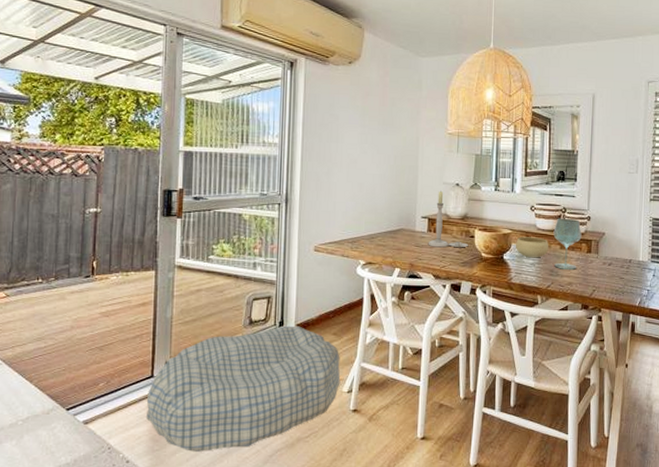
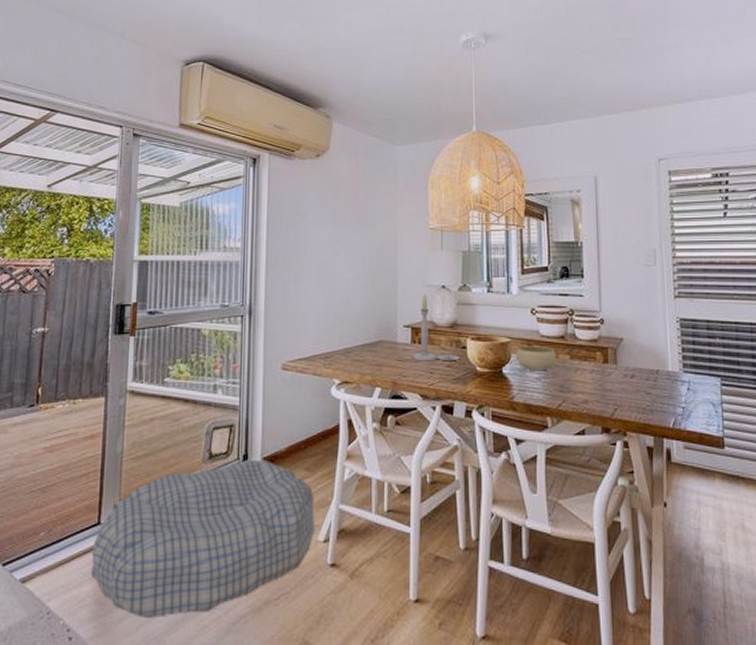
wine glass: present [553,218,582,270] -> none [560,322,595,384]

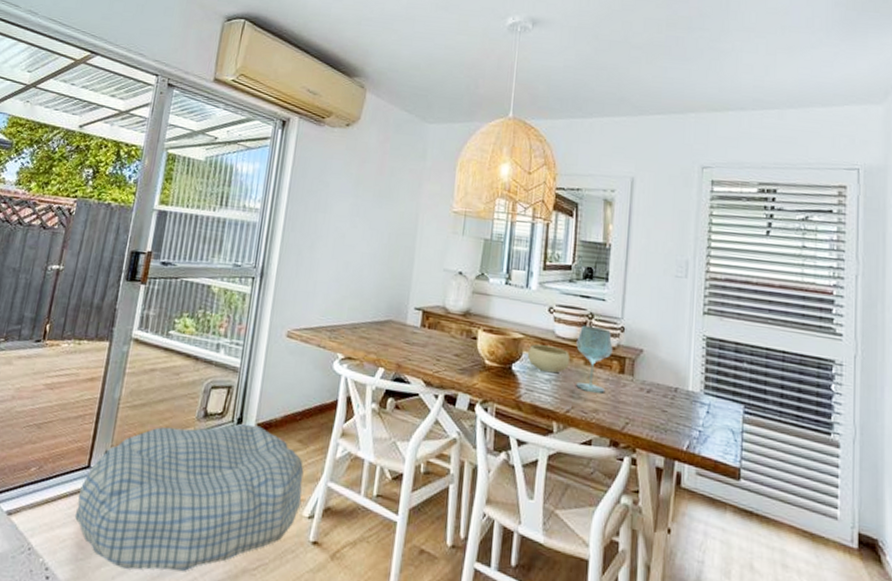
candlestick: present [412,294,461,362] -> none [420,278,470,351]
wine glass: none [560,322,595,384] -> present [576,325,613,393]

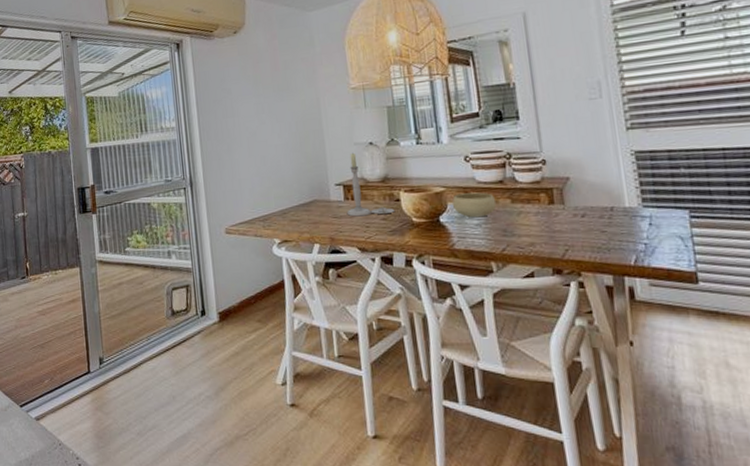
dog bed: present [74,424,304,571] -> none [87,314,273,449]
candlestick: none [420,278,470,351] -> present [346,152,395,217]
wine glass: present [576,325,613,393] -> none [499,164,538,228]

